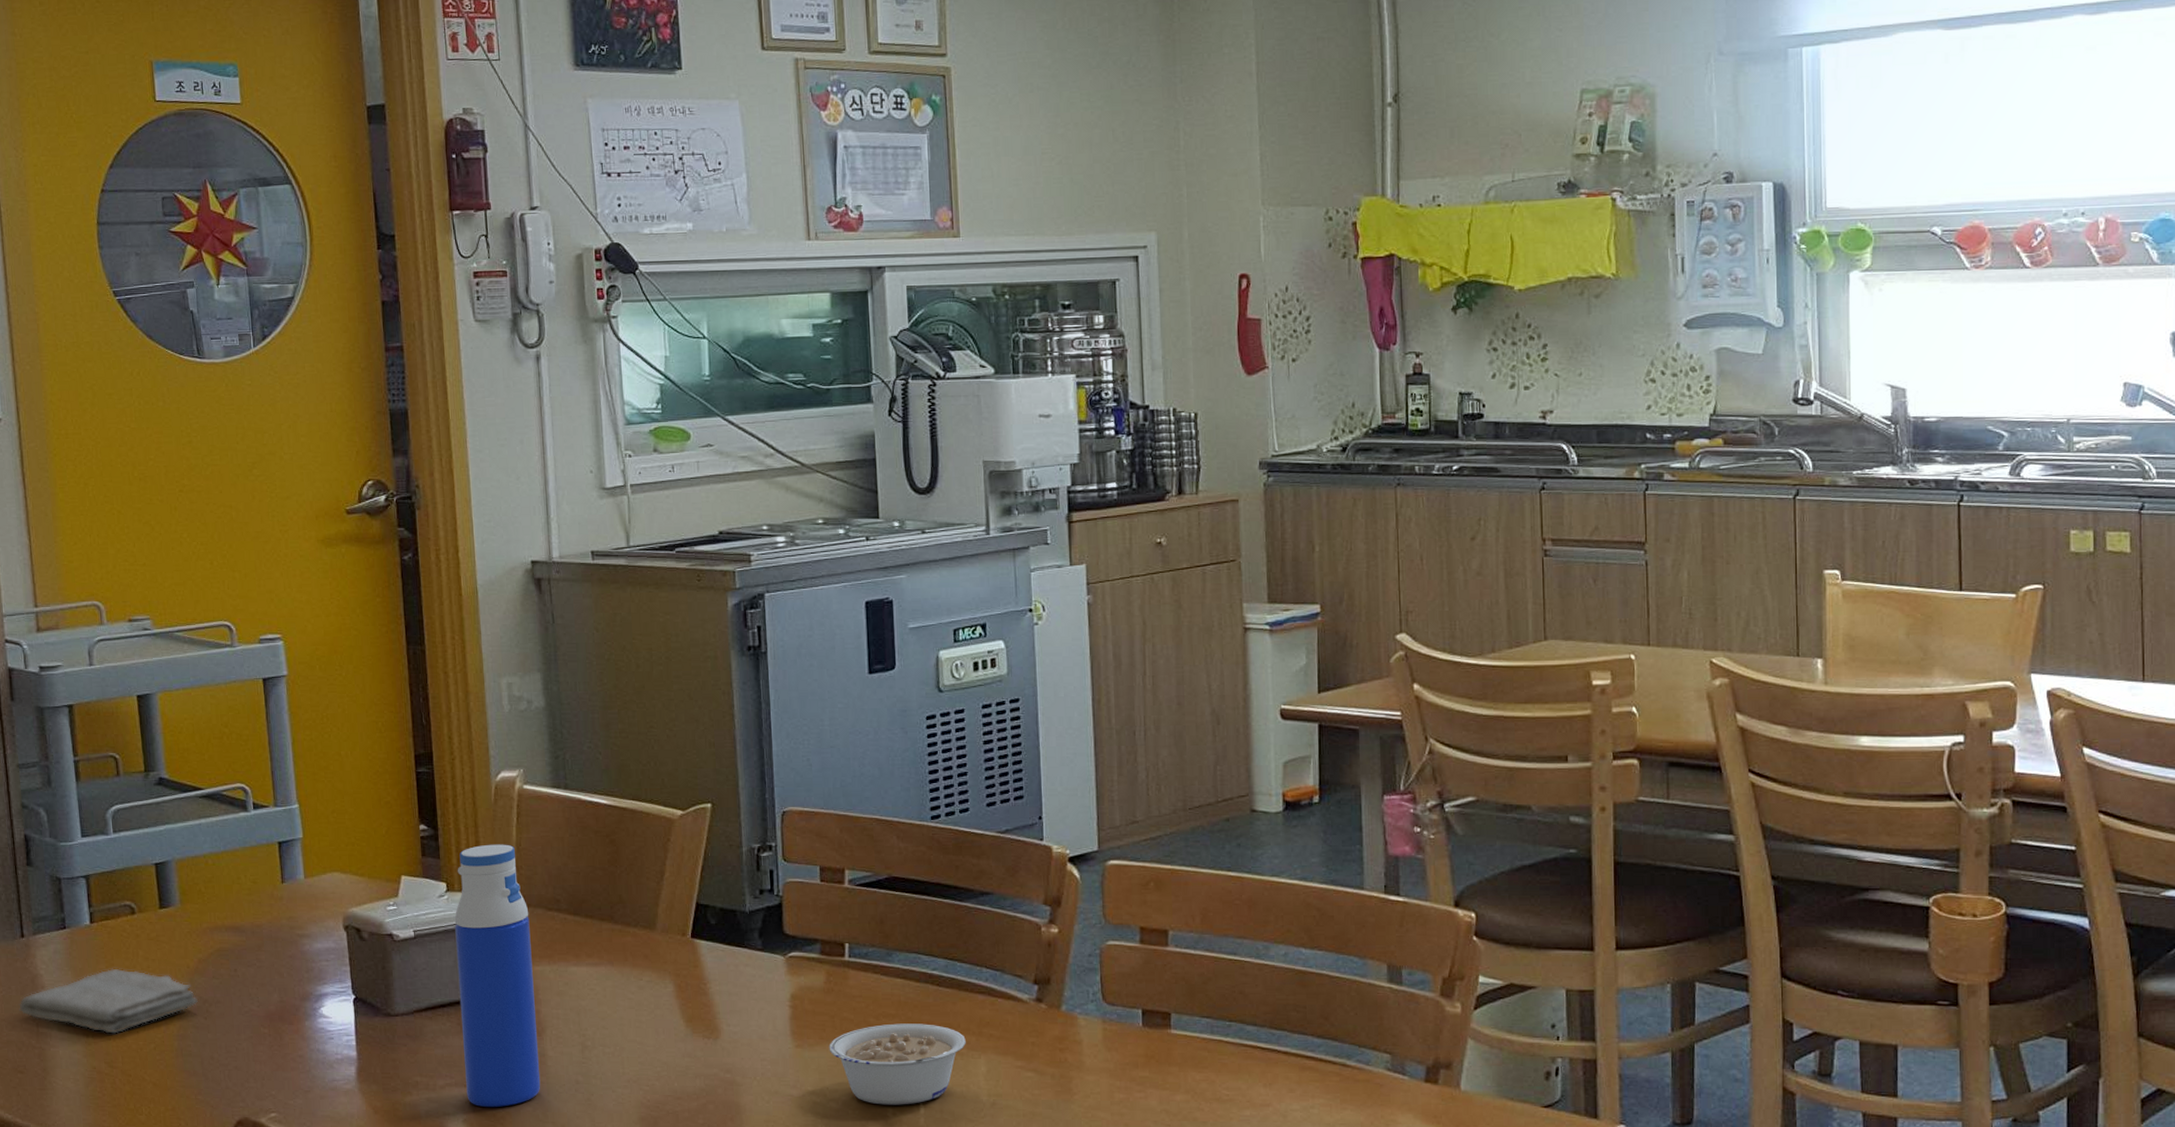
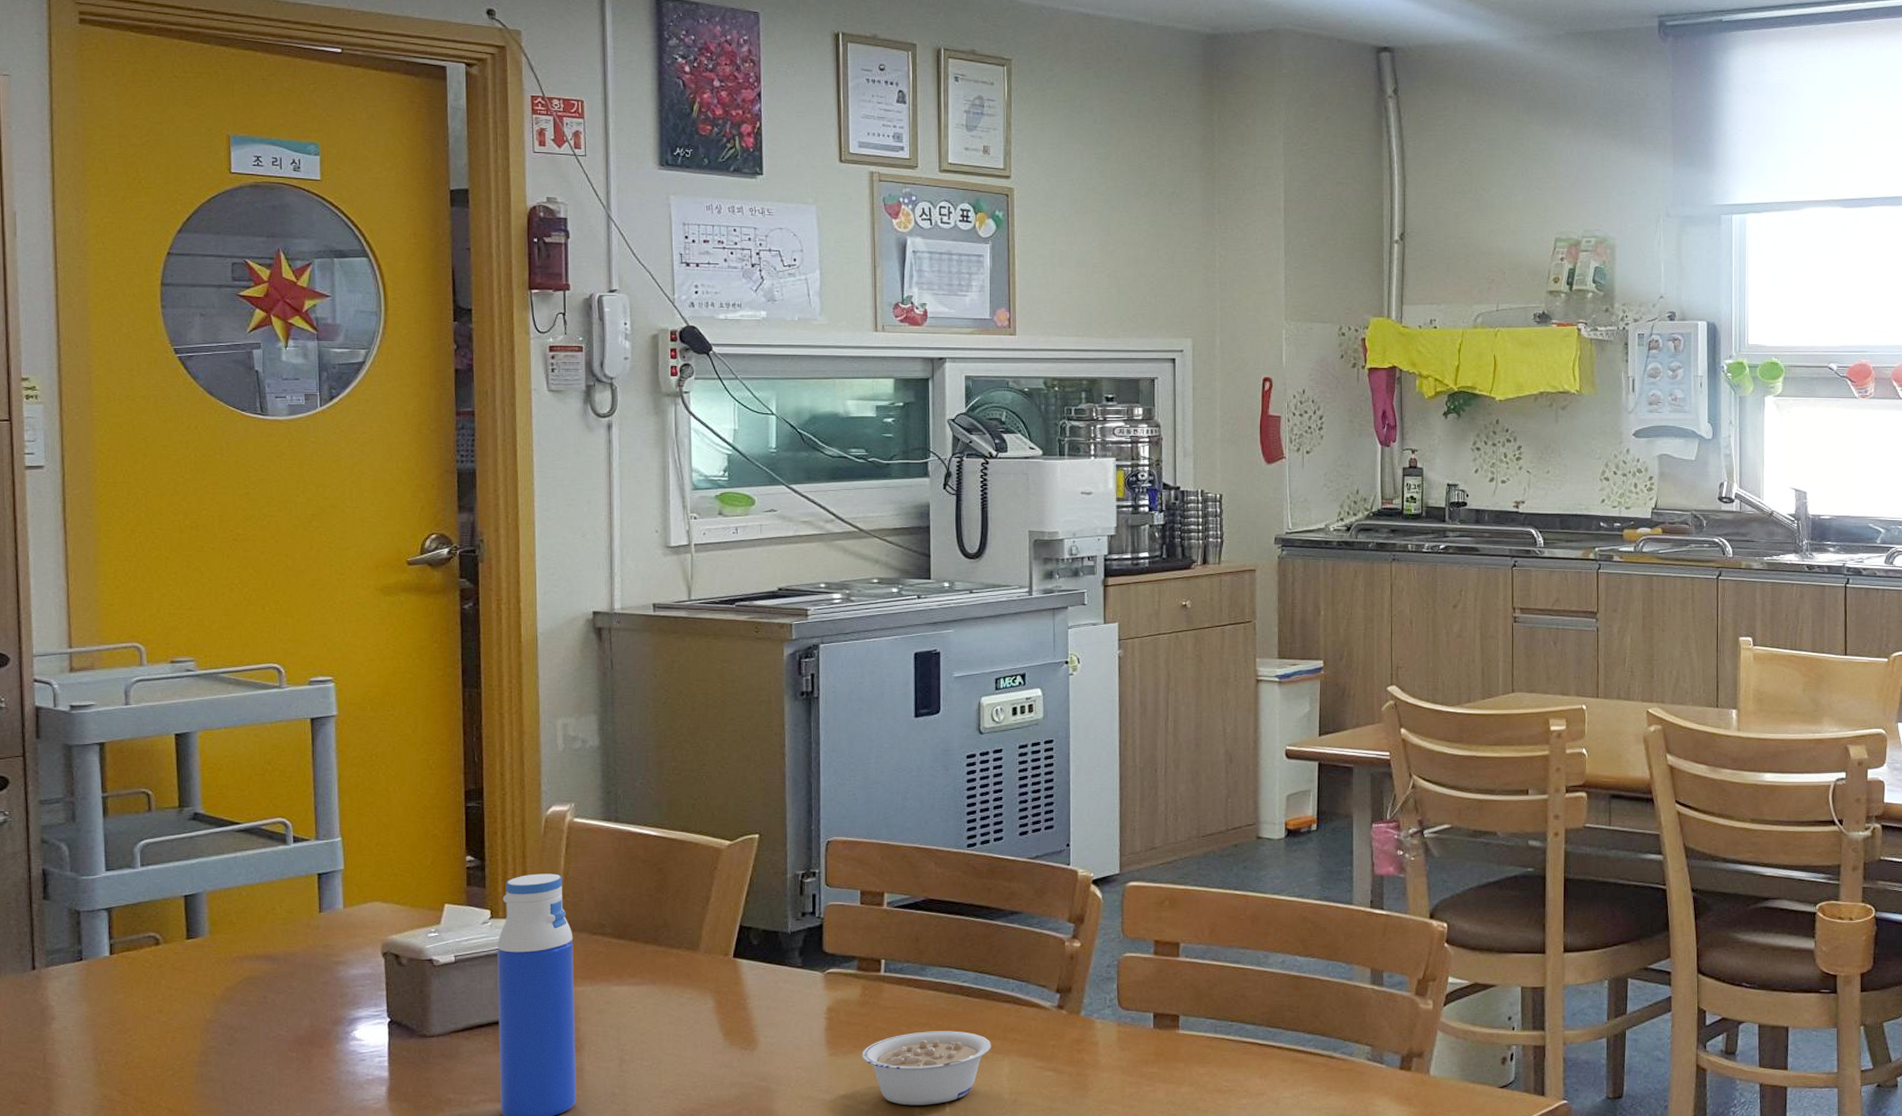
washcloth: present [19,968,199,1034] -> none [25,998,223,1062]

